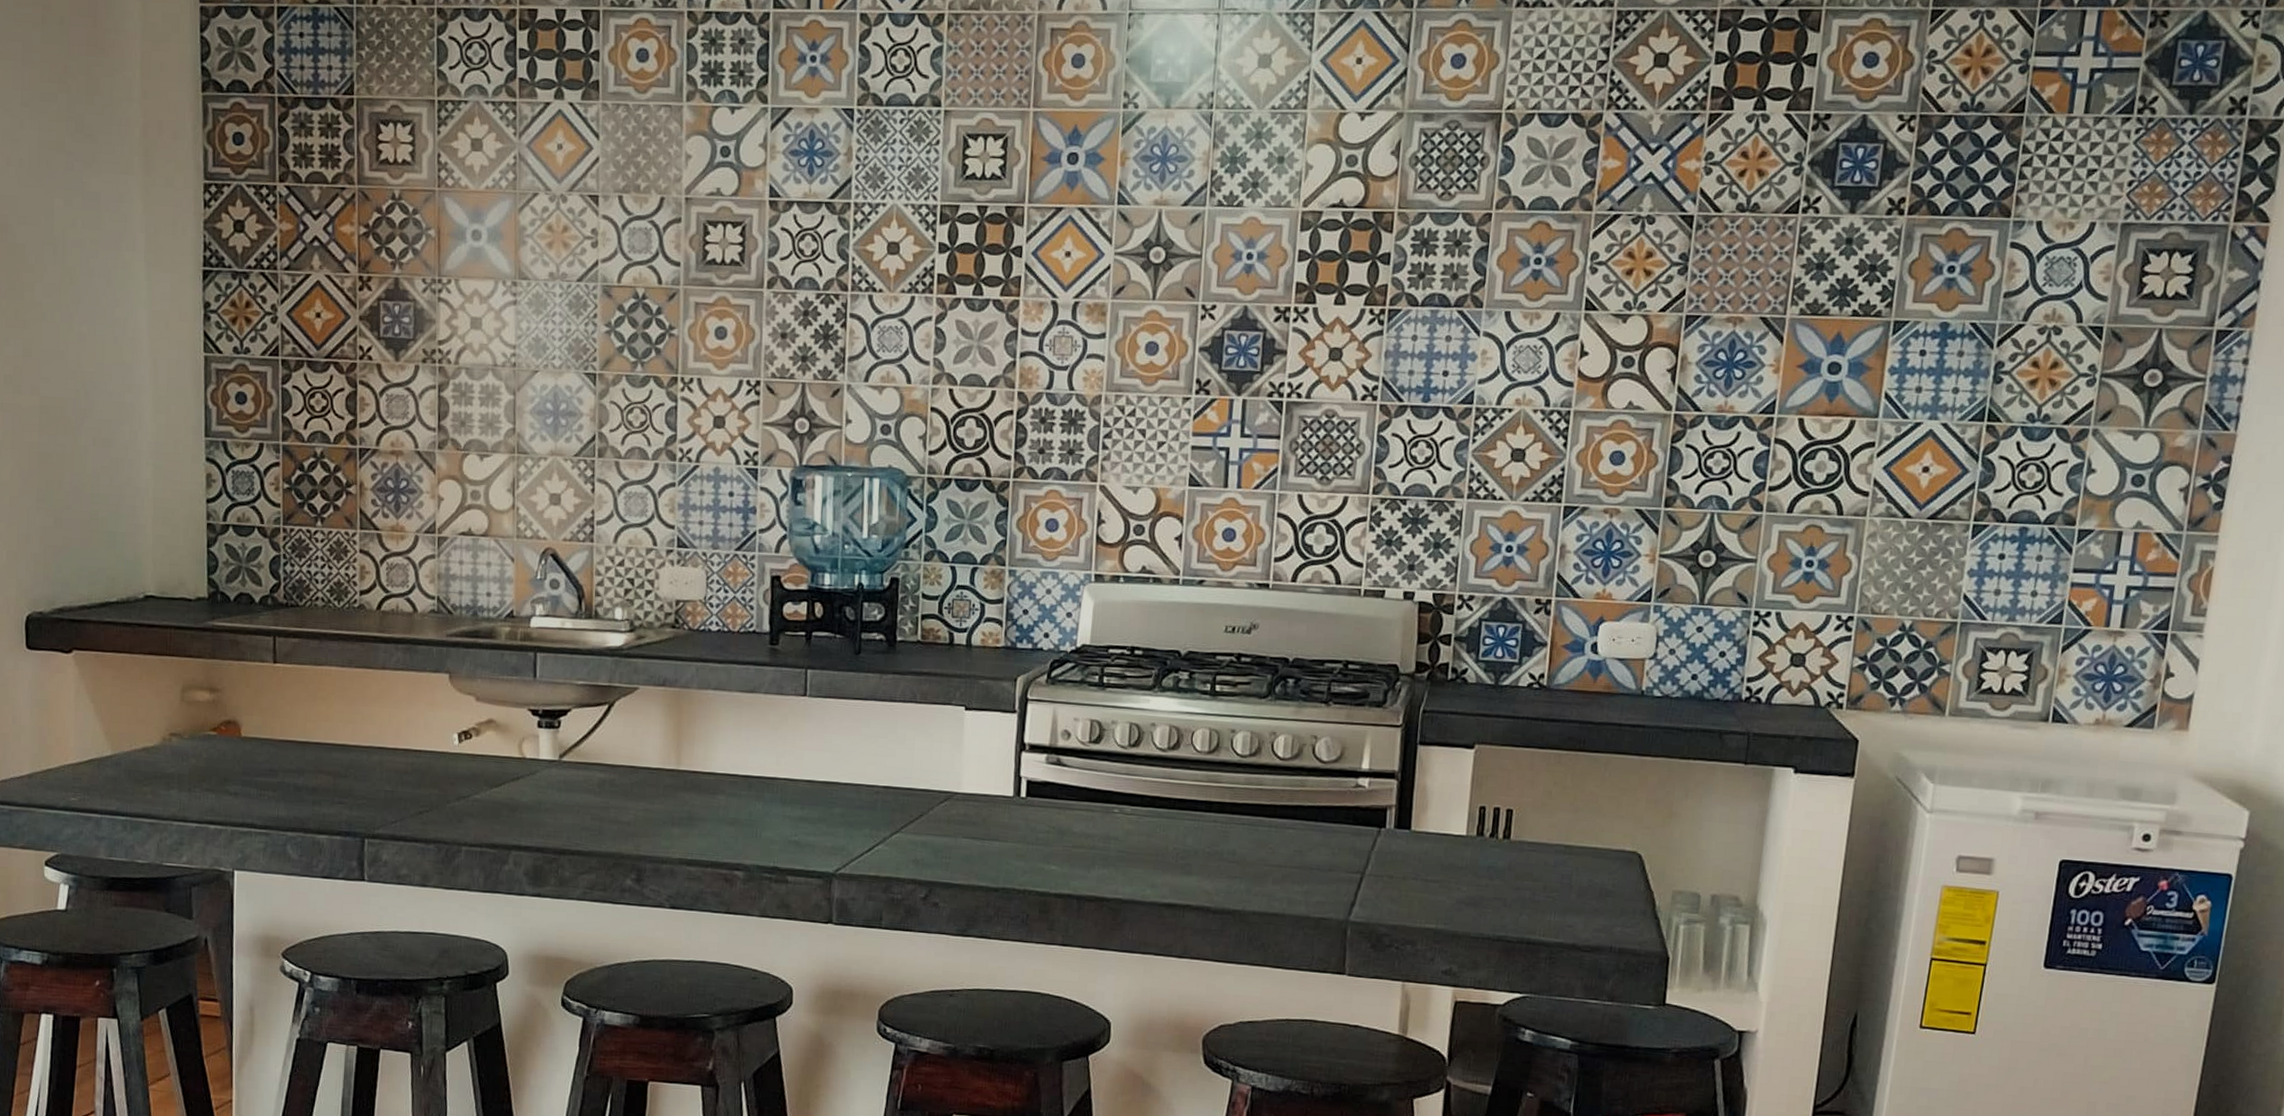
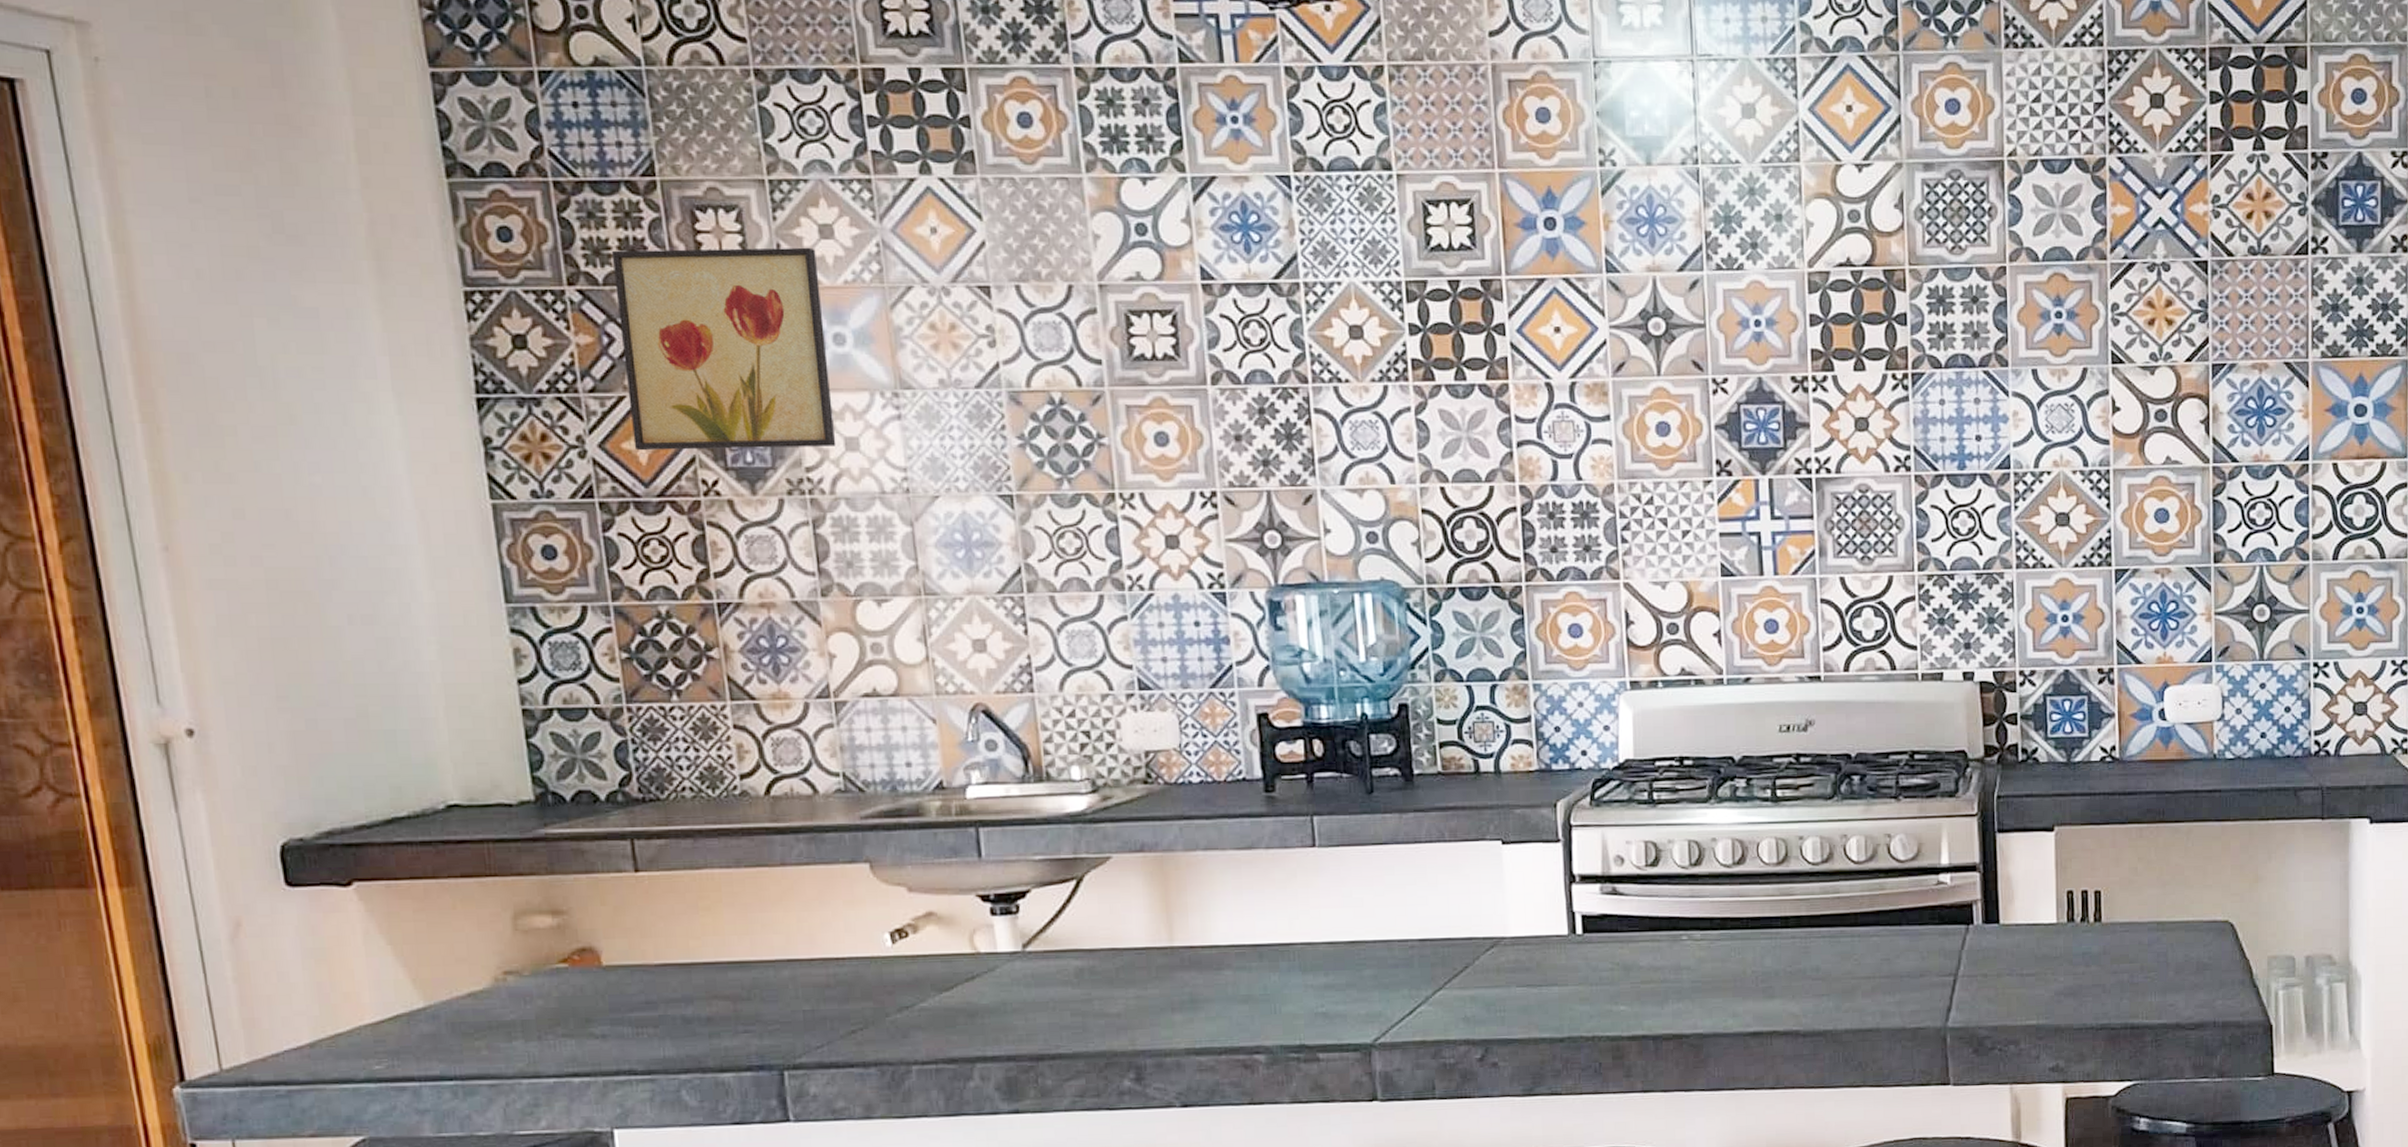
wall art: none [312,154,467,325] -> present [611,247,837,451]

